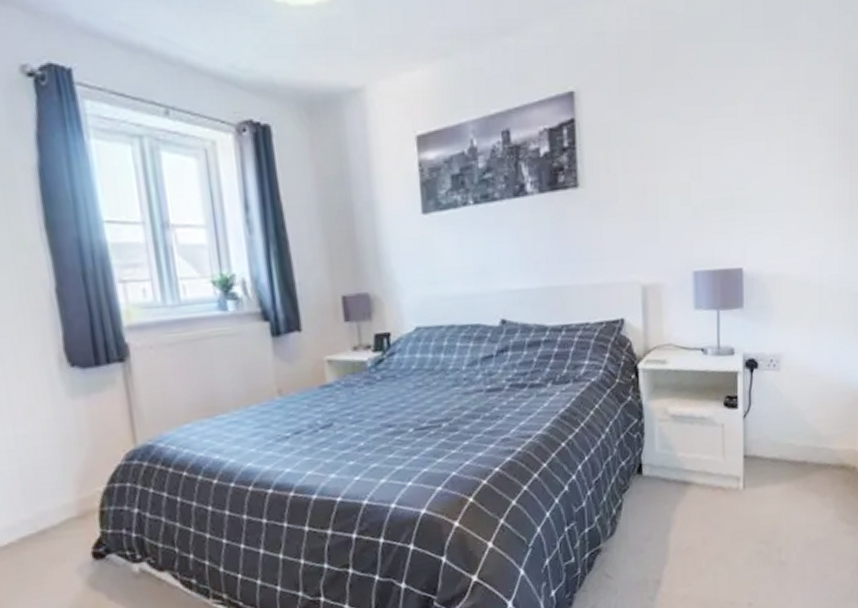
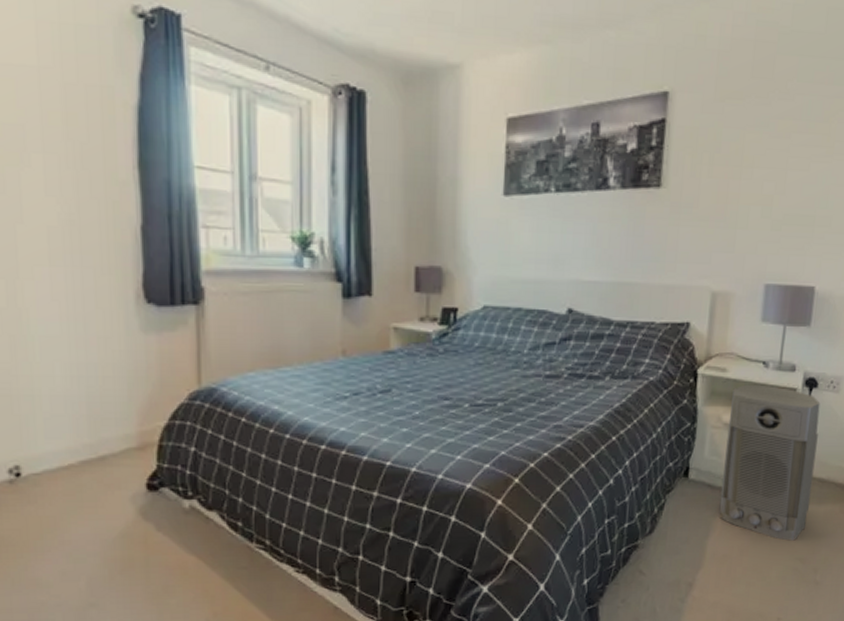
air purifier: none [675,372,766,525] -> present [719,384,820,541]

